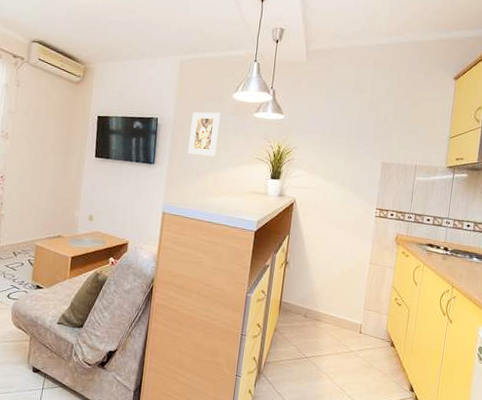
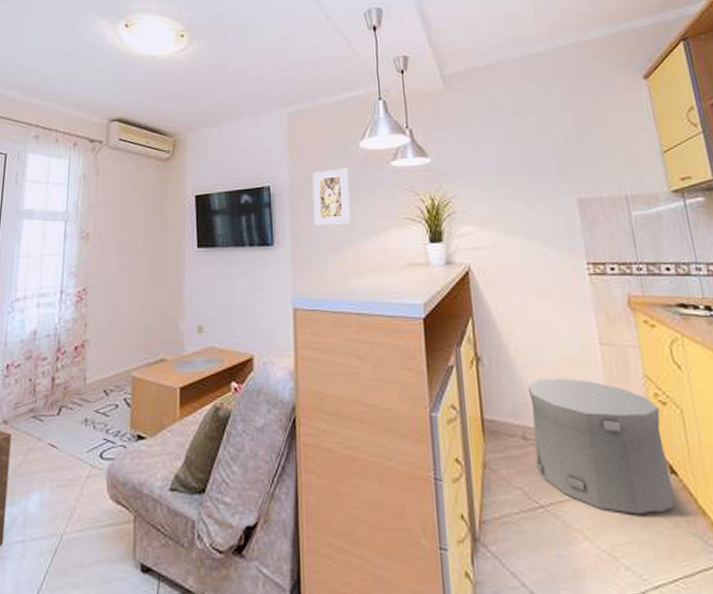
trash can: none [309,280,396,368] -> present [527,379,675,515]

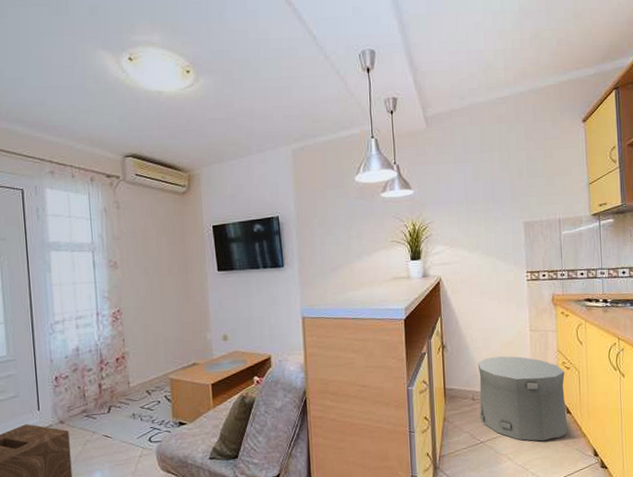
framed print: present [312,168,351,225] -> none [315,199,348,249]

